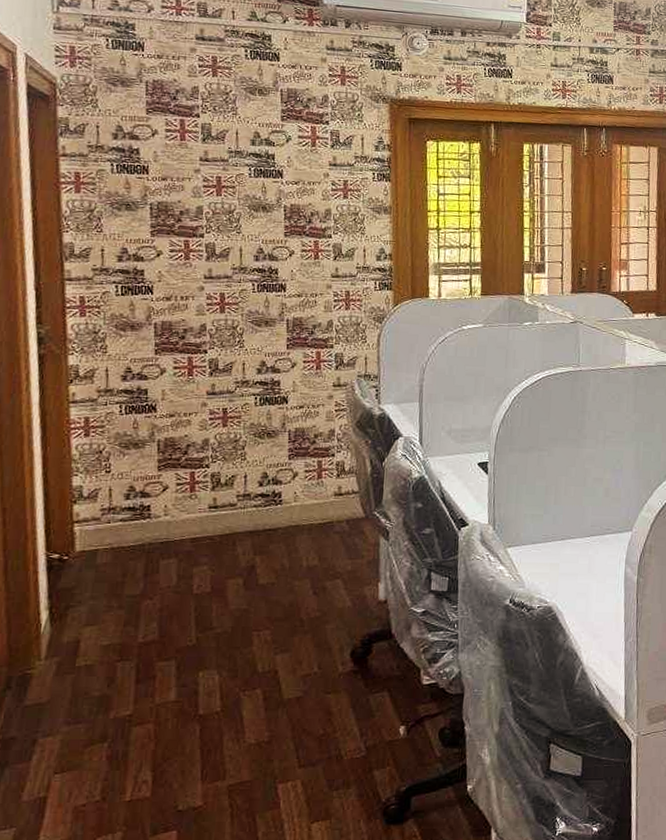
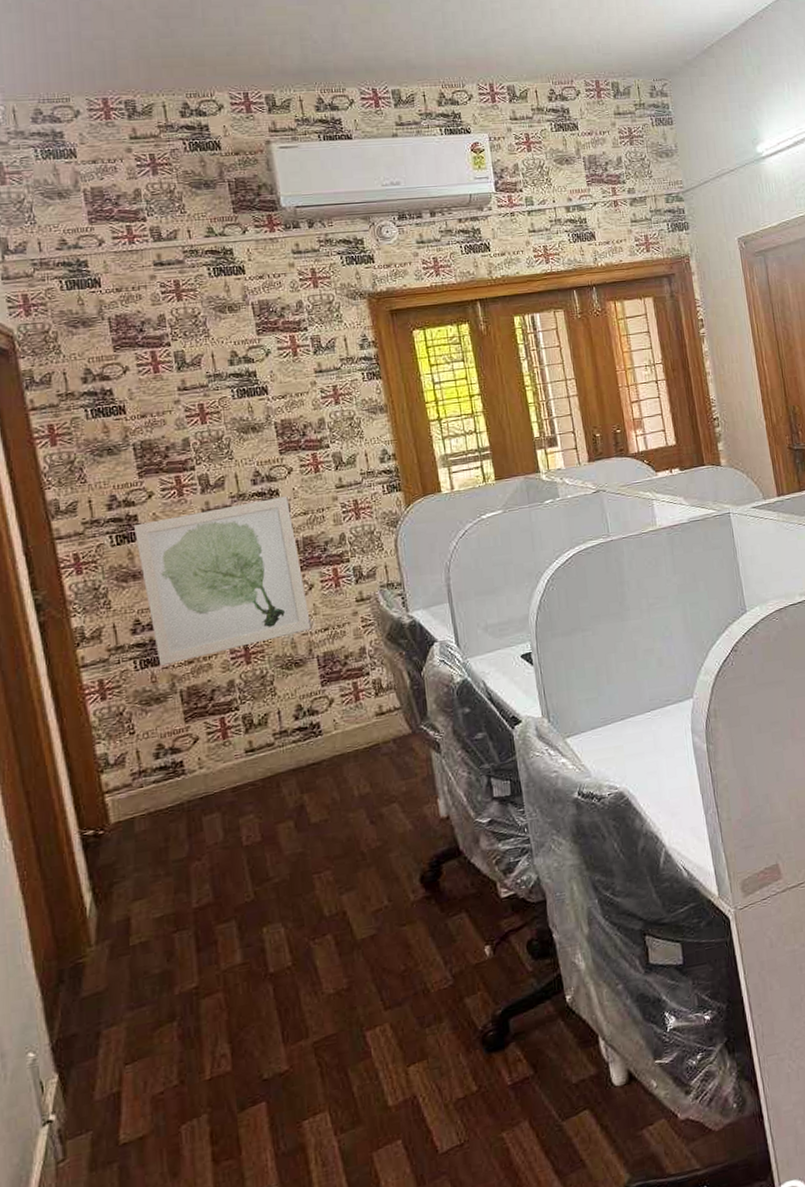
wall art: none [138,276,288,415] -> present [133,496,311,667]

